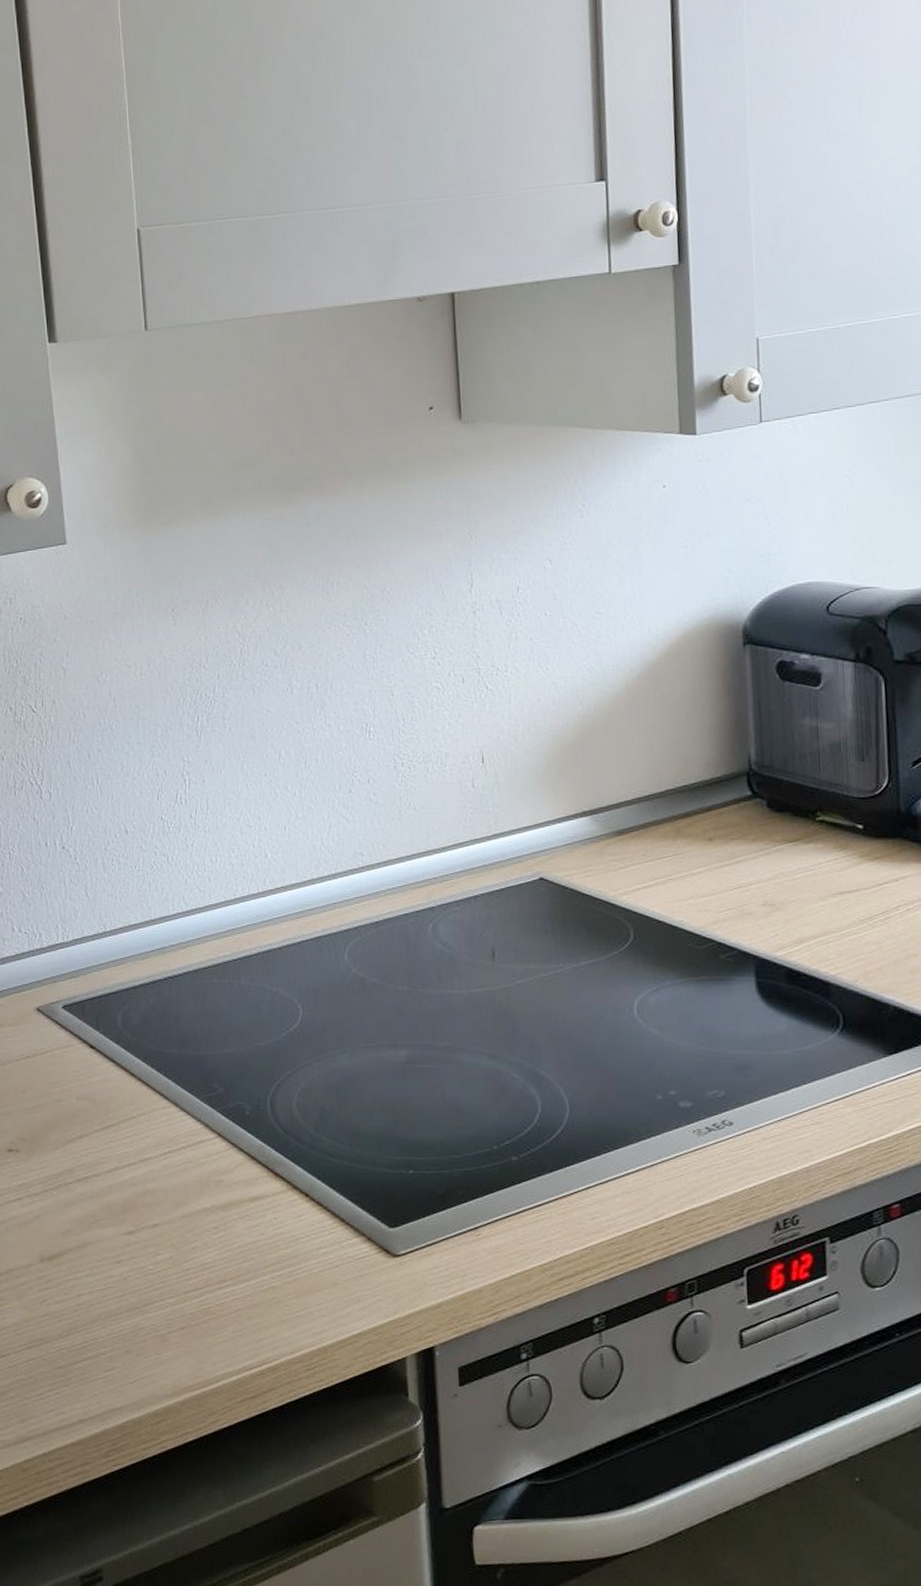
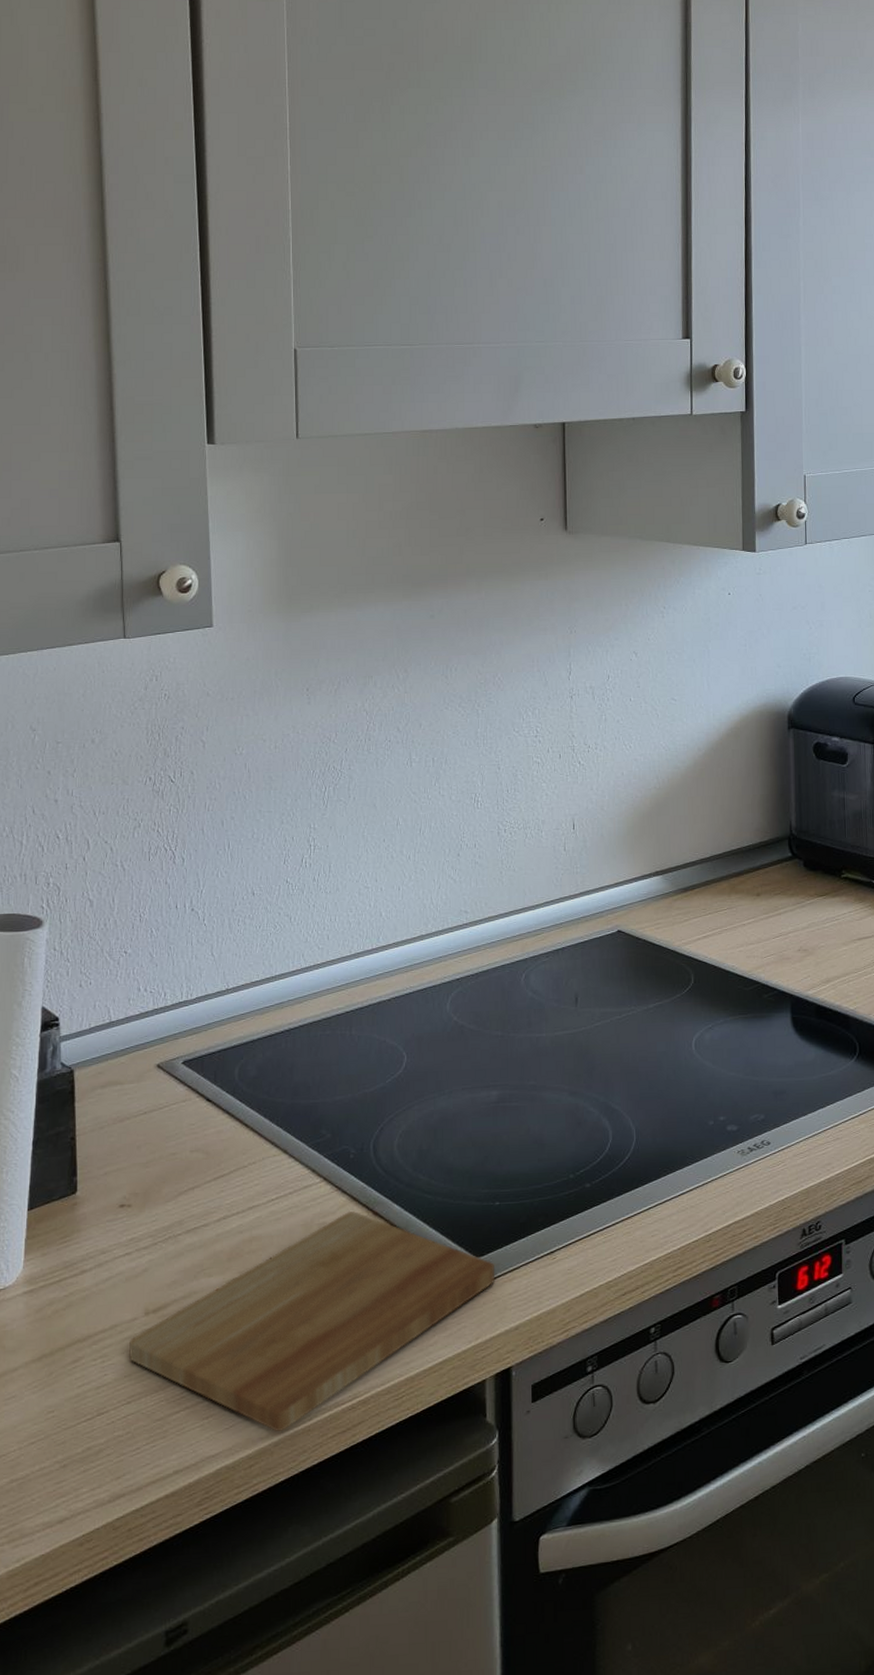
cutting board: none [26,1169,412,1390] -> present [129,1210,494,1431]

